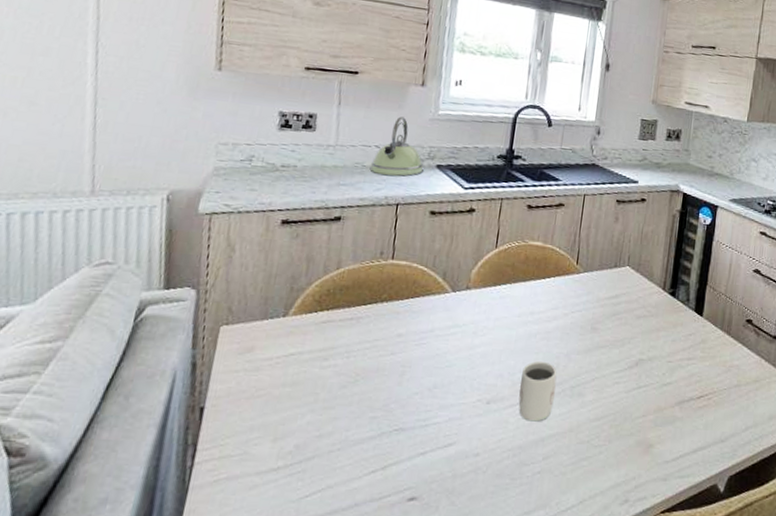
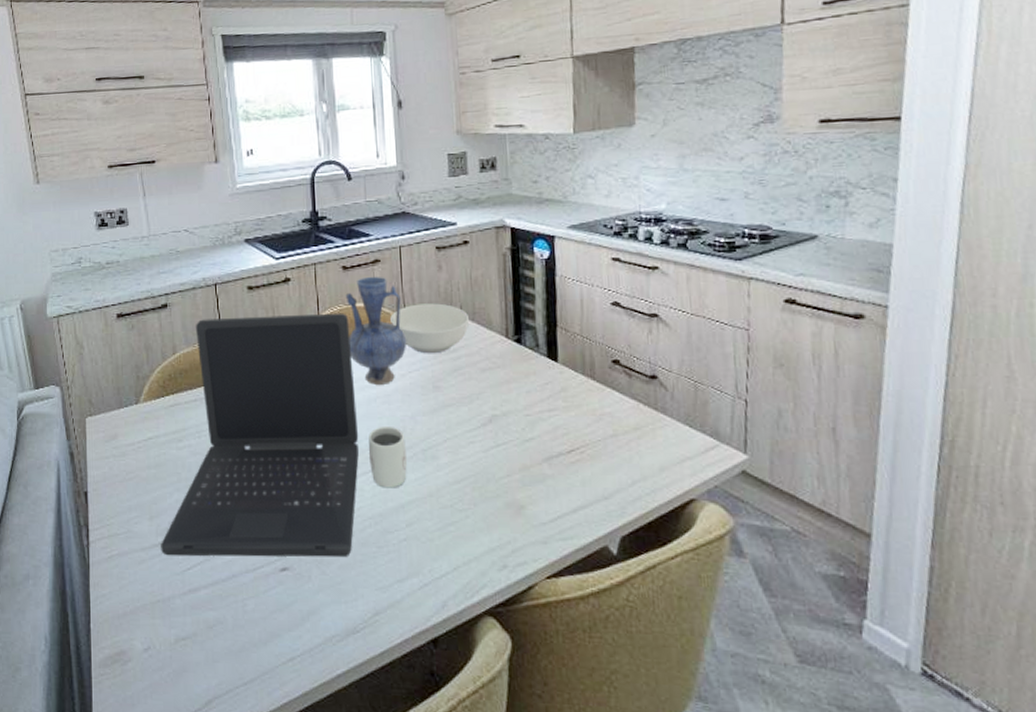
laptop: none [279,237,525,487] -> present [161,313,359,557]
kettle: present [369,116,424,177] -> none [183,197,233,258]
vase: none [519,218,577,322] -> present [345,276,407,385]
bowl: none [563,249,635,298] -> present [390,303,470,354]

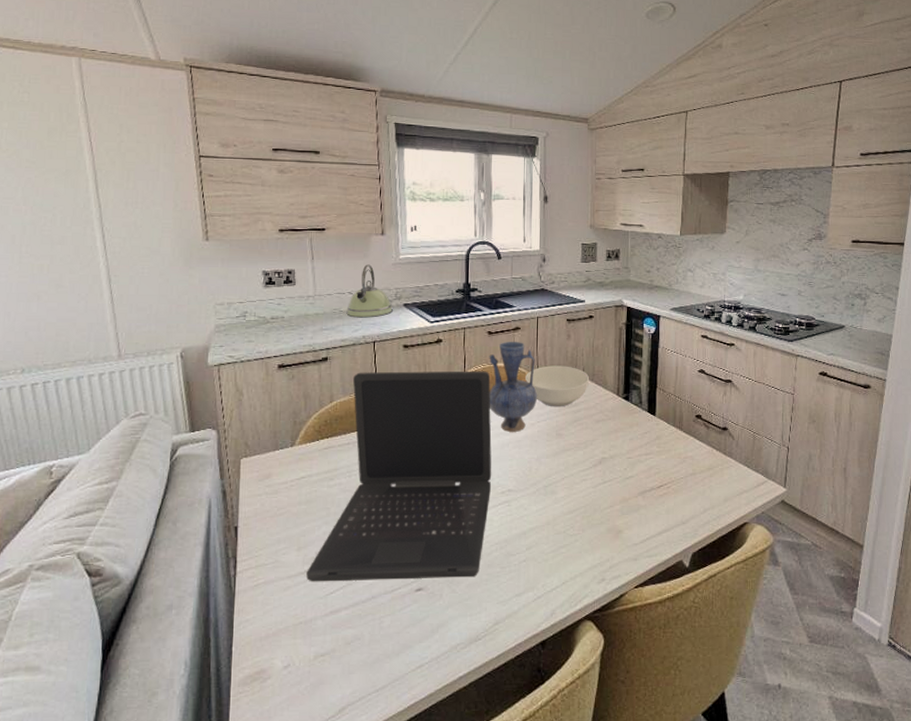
kettle: none [183,197,233,258] -> present [346,264,393,318]
mug: present [368,427,407,488] -> none [499,467,531,518]

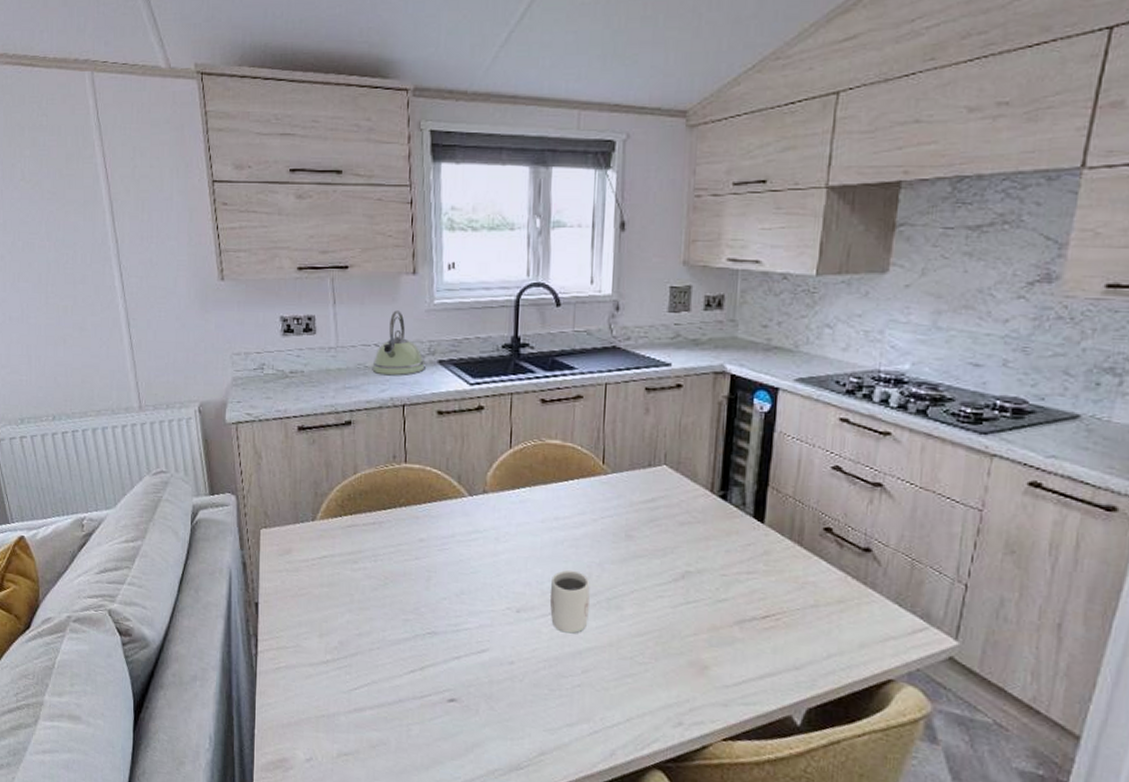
laptop: present [306,371,492,582] -> none [329,440,543,695]
vase: present [489,341,538,432] -> none [540,412,603,528]
mug: none [499,467,531,518] -> present [549,570,590,634]
bowl: present [525,365,590,407] -> none [587,447,674,502]

